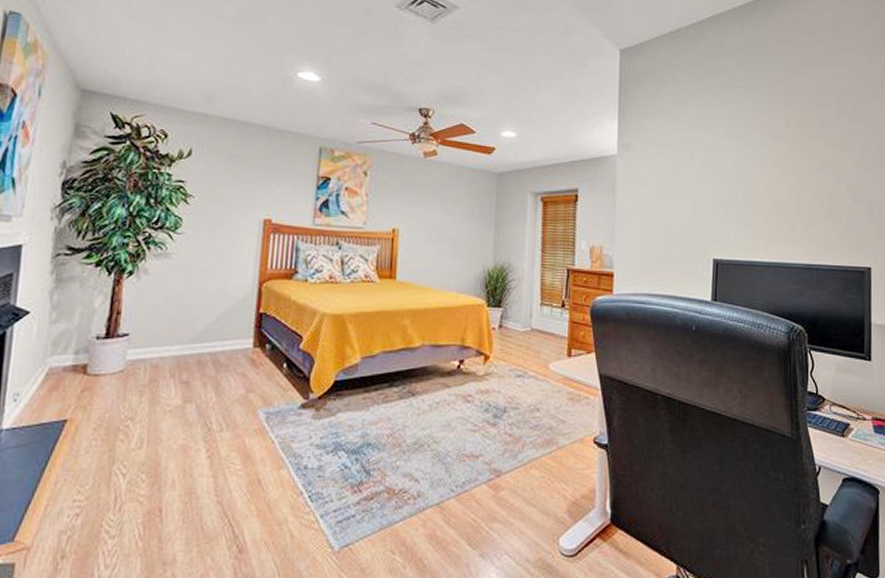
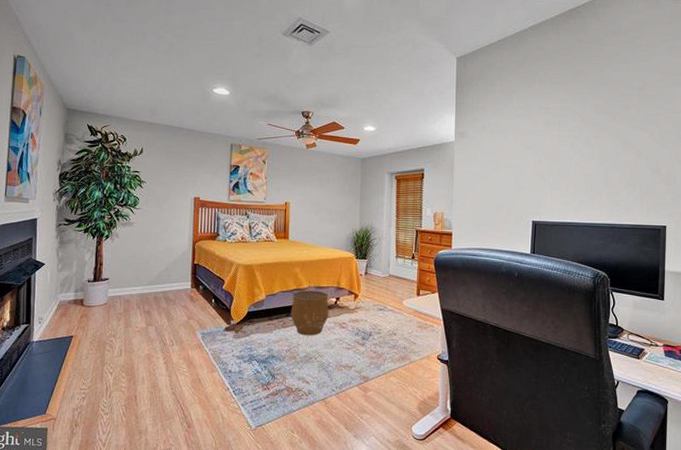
basket: none [395,350,449,414] -> present [290,290,329,336]

